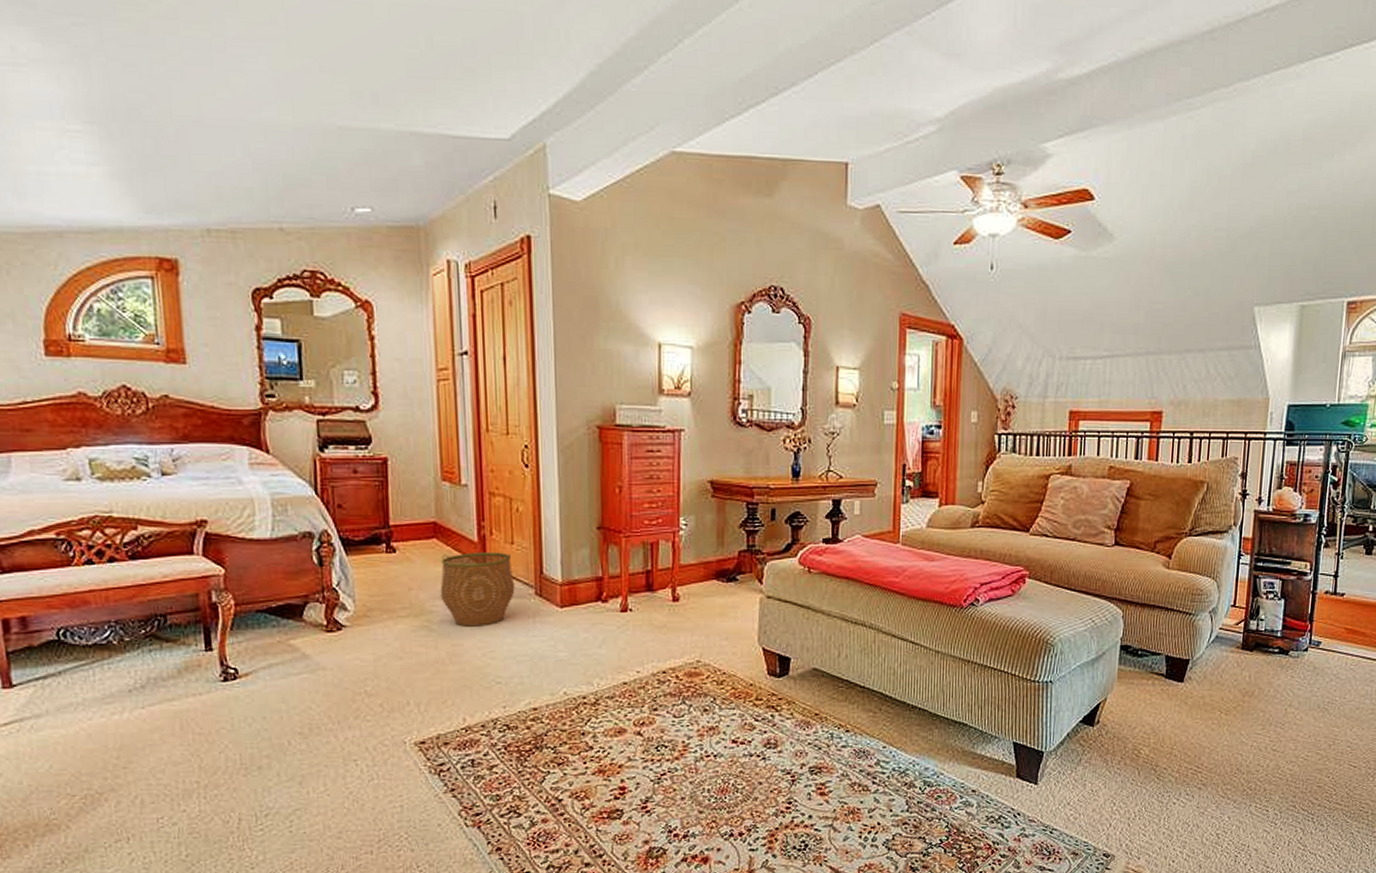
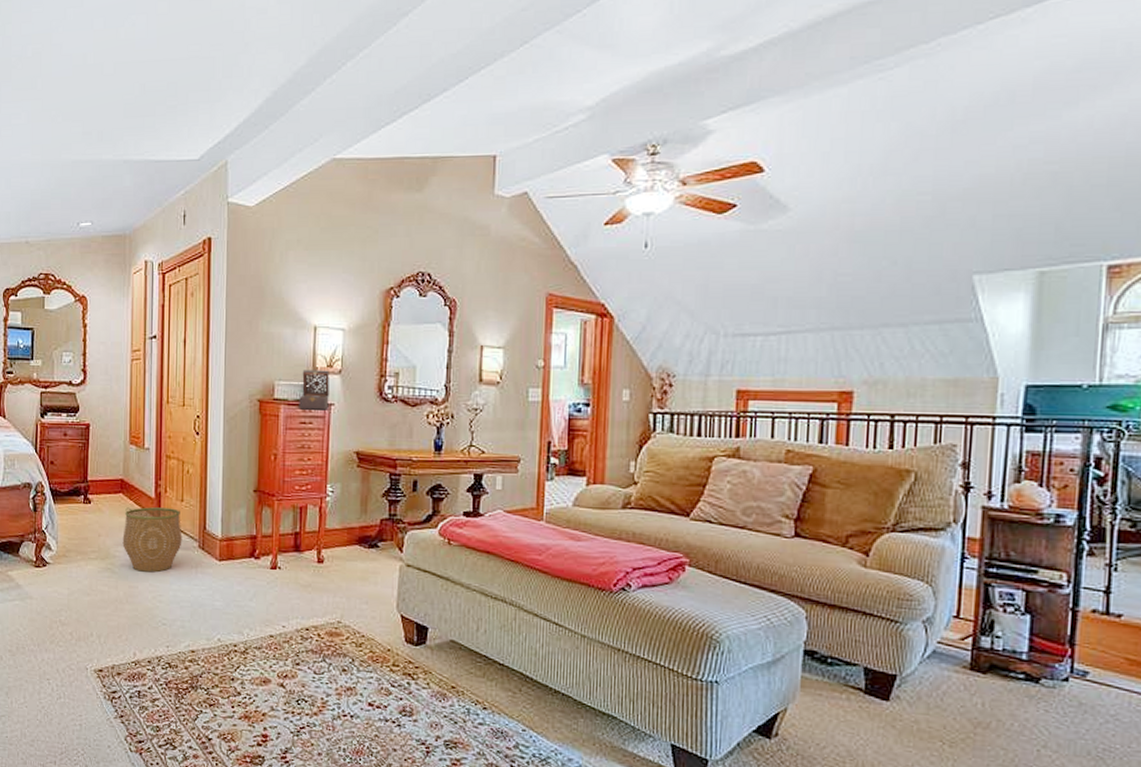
jewelry box: none [644,392,678,437] -> present [299,370,329,410]

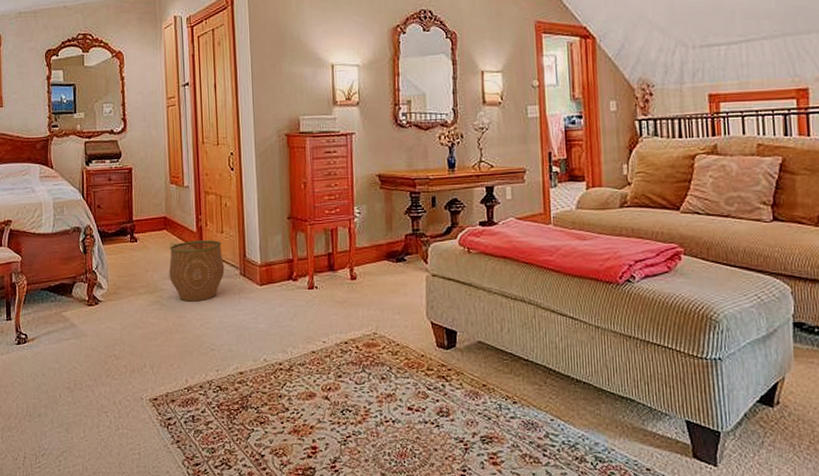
jewelry box: present [299,370,329,410] -> none [322,103,350,140]

